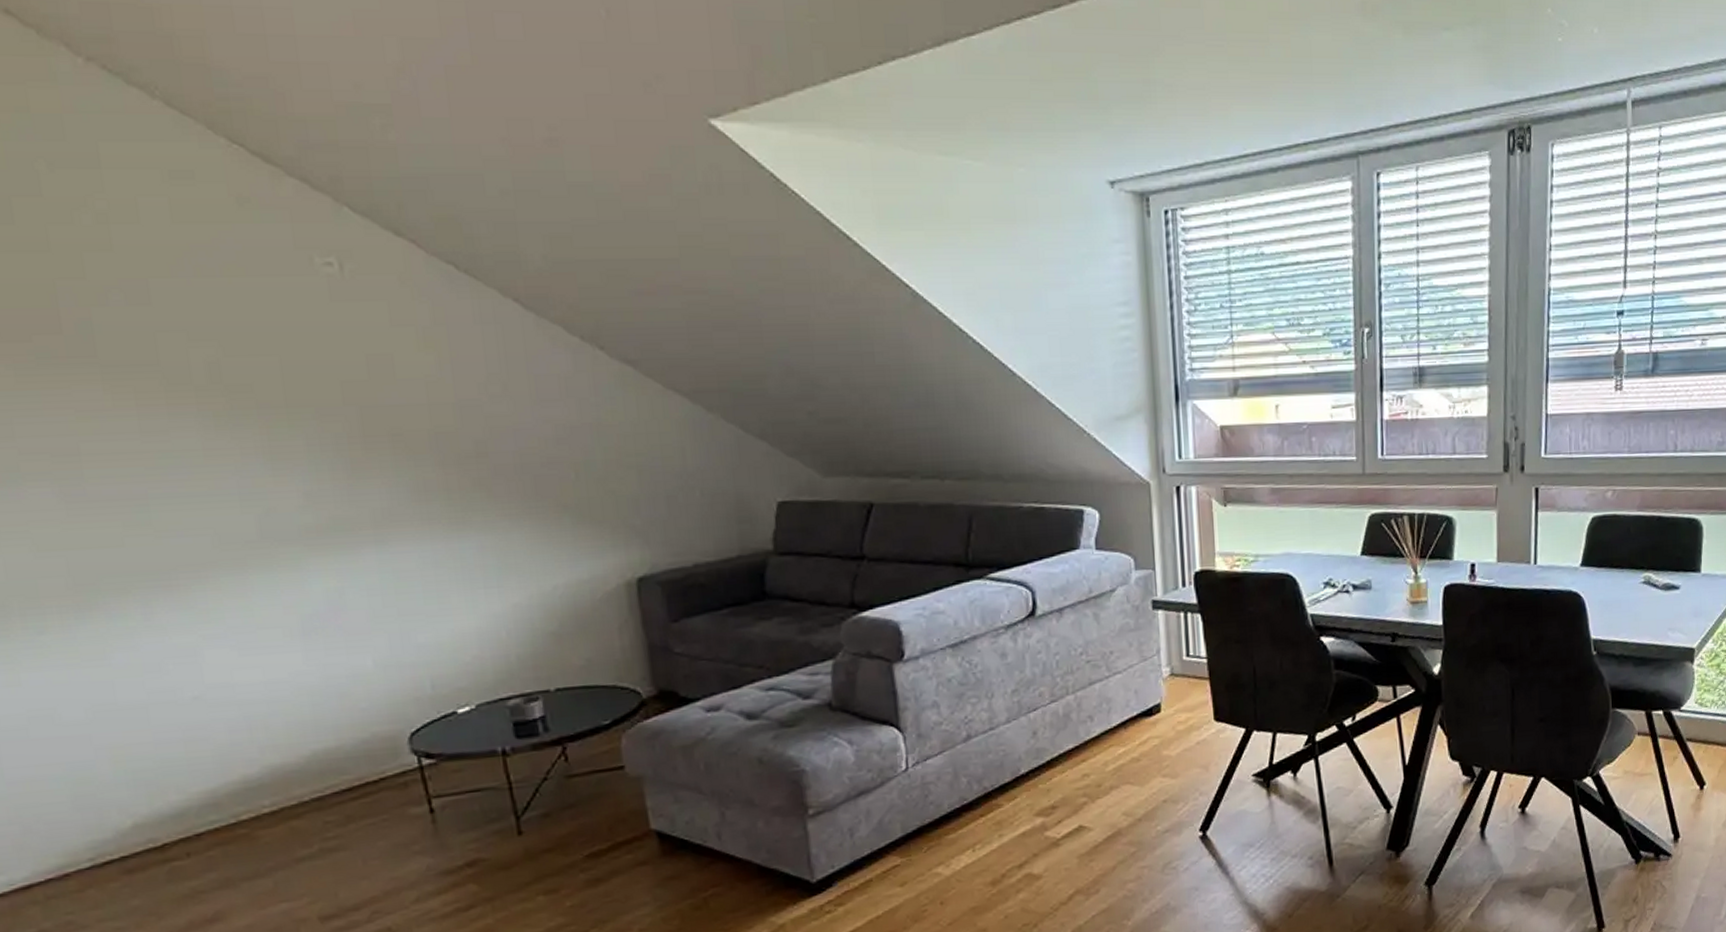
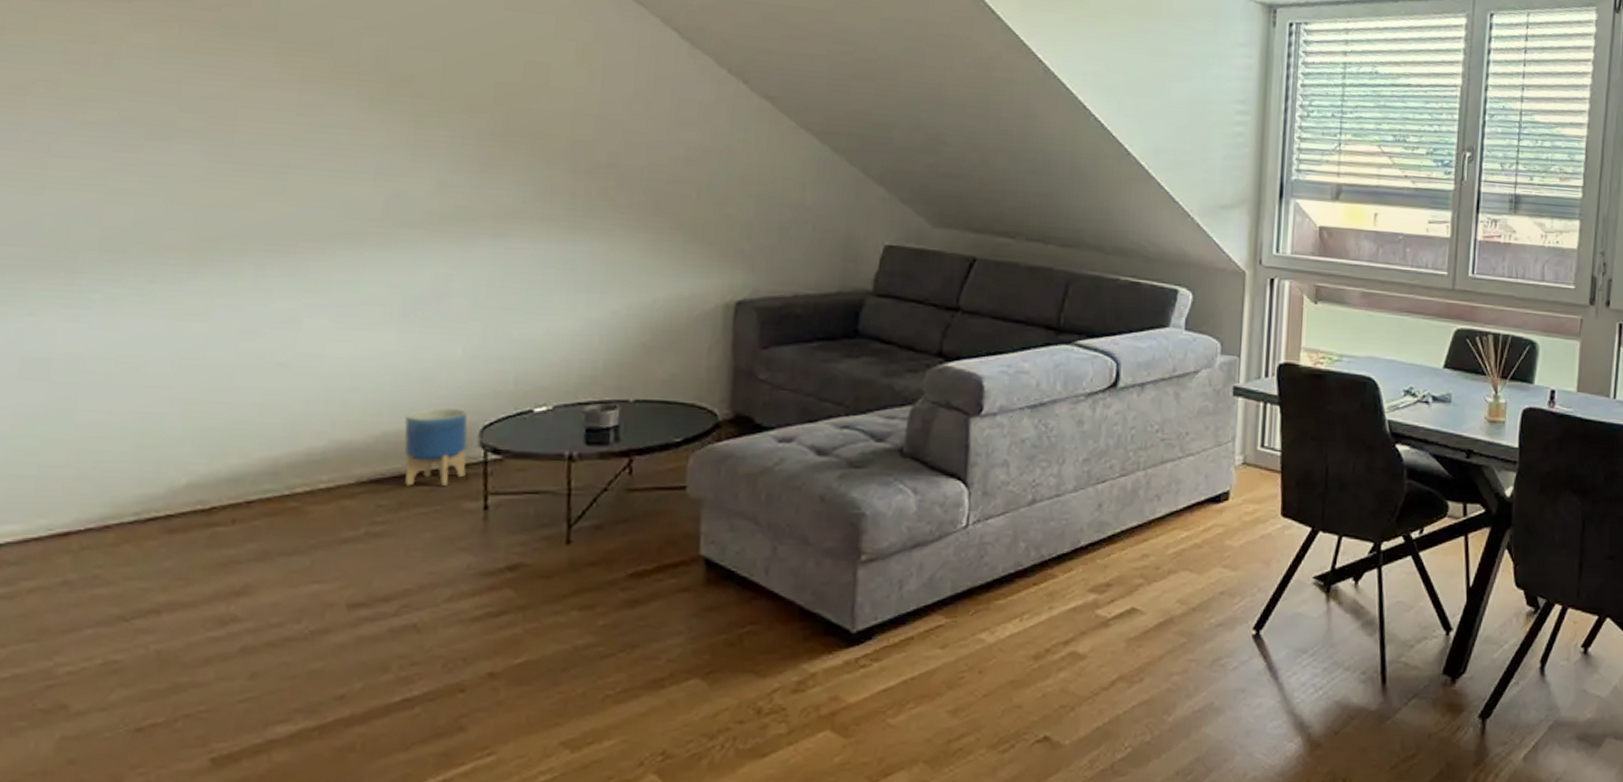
planter: none [331,719,404,800] -> present [404,408,468,486]

